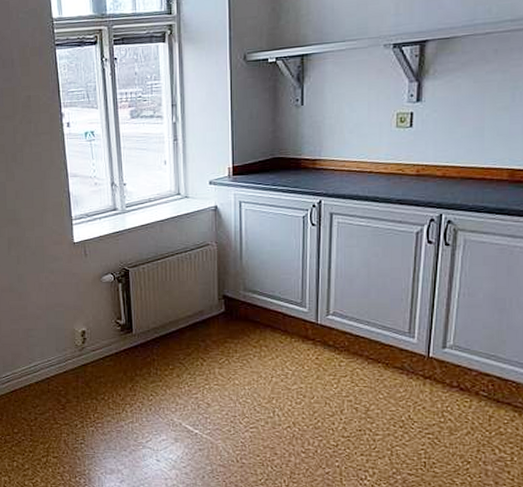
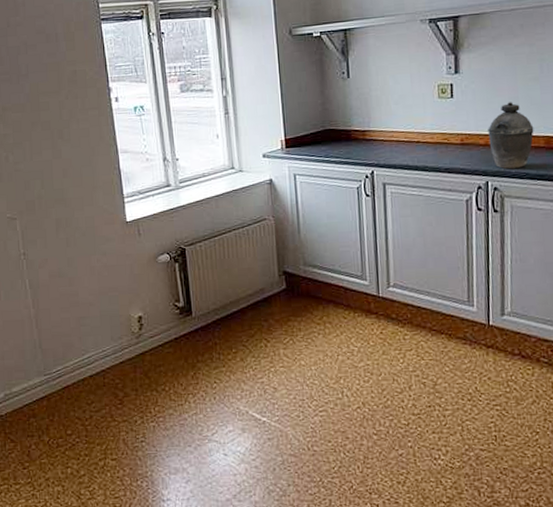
kettle: none [447,132,498,203] -> present [488,102,534,170]

